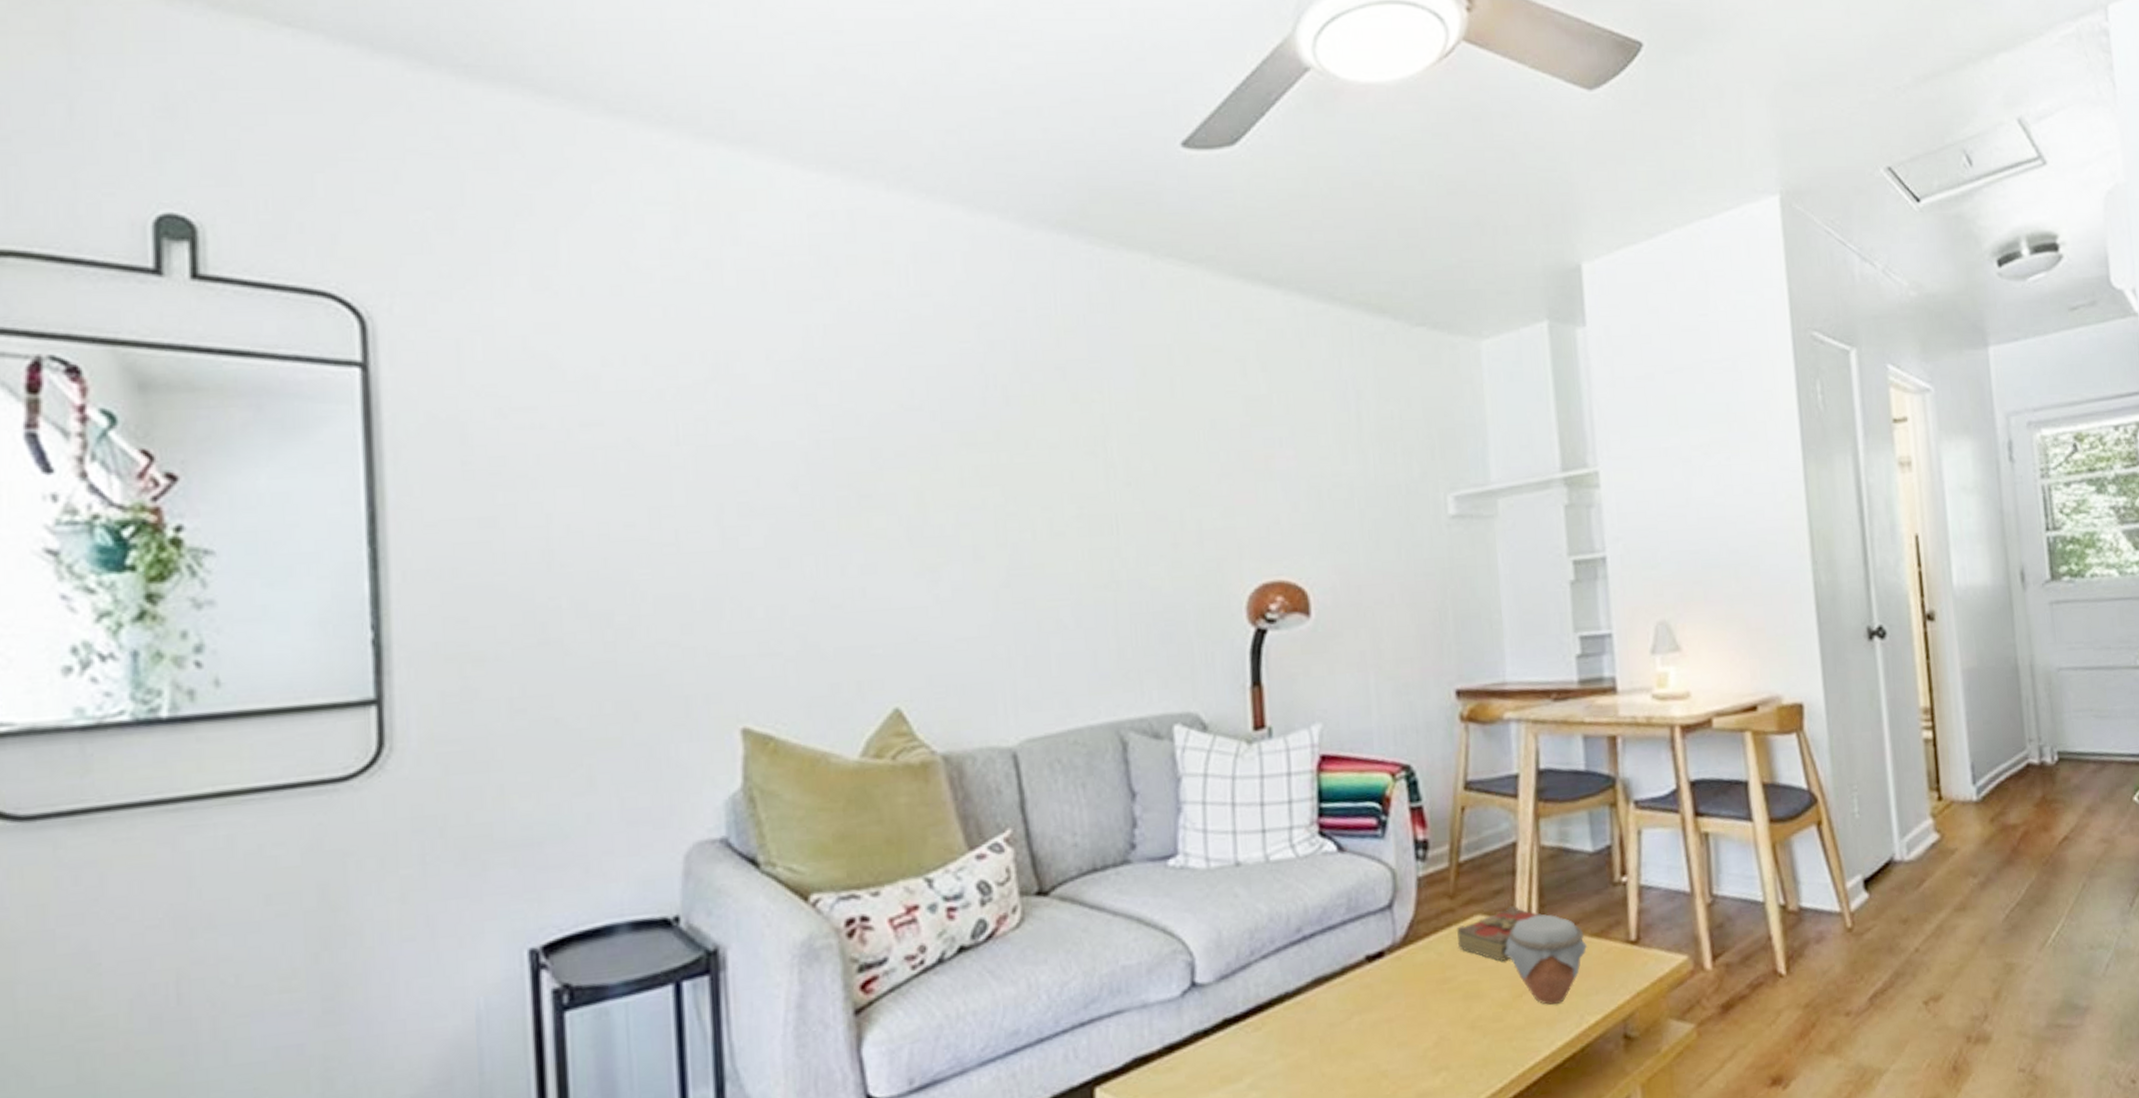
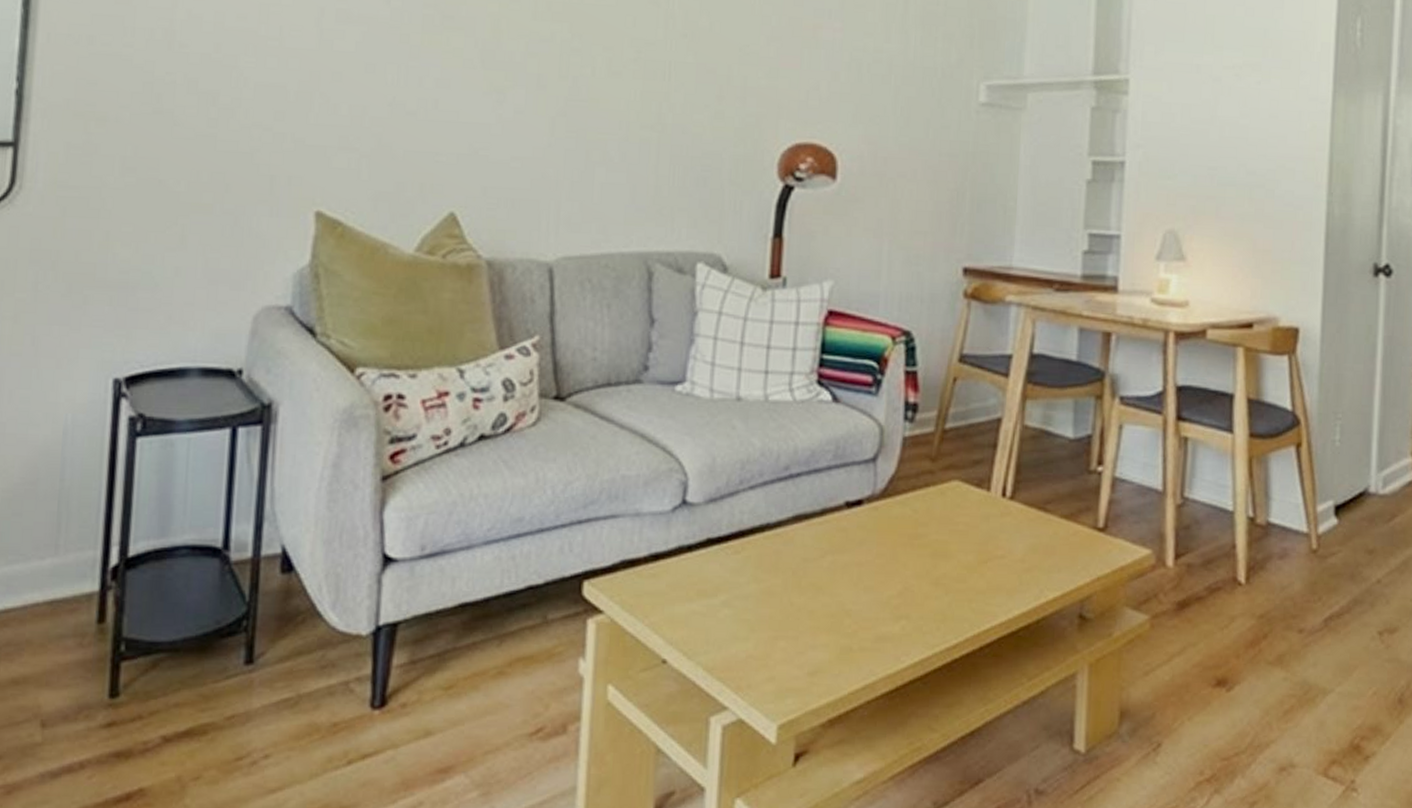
book: present [1456,906,1553,961] -> none [933,477,1027,527]
jar: present [1504,914,1588,1005] -> none [976,489,1056,576]

